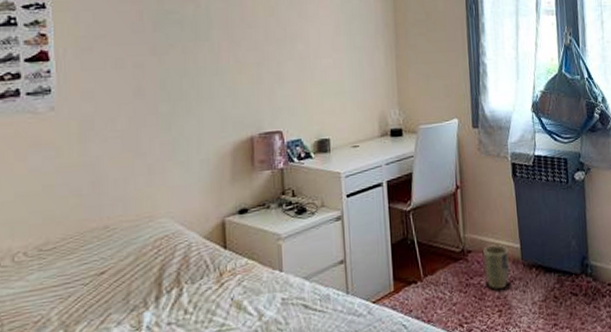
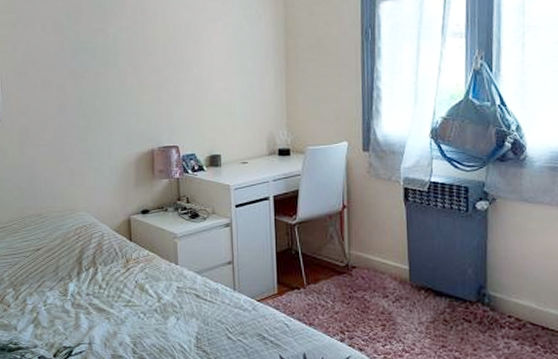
plant pot: present [483,245,510,290] -> none [369,264,396,306]

